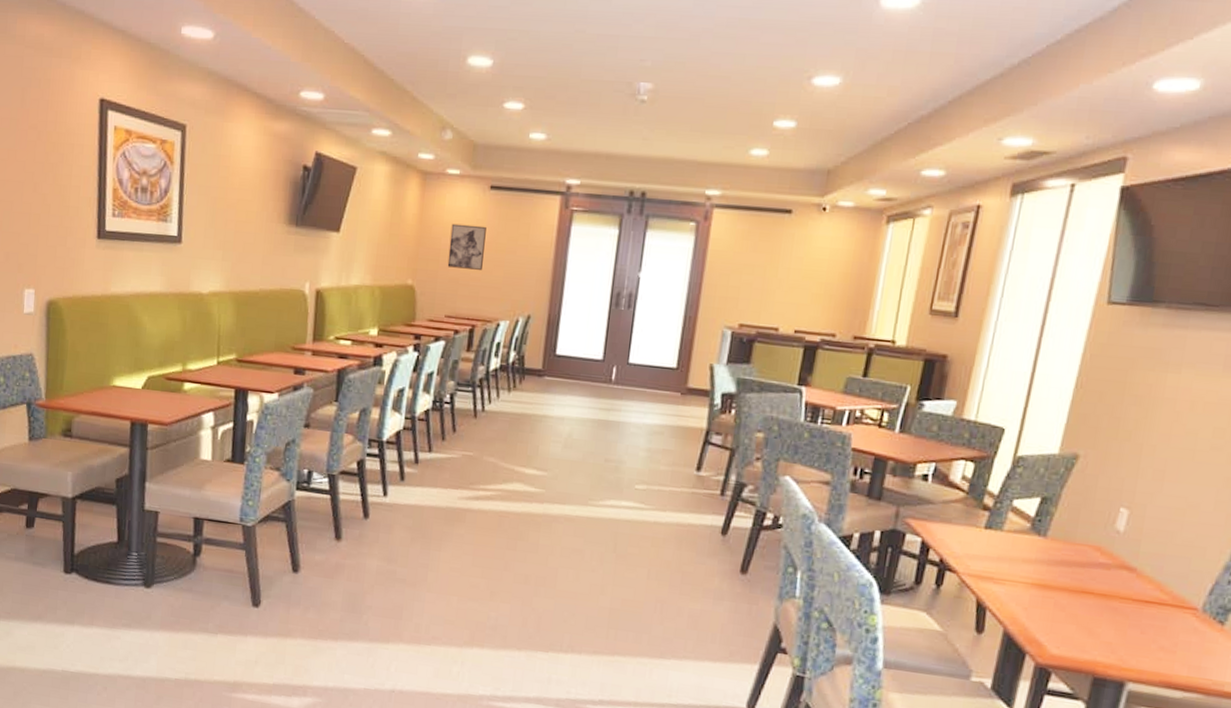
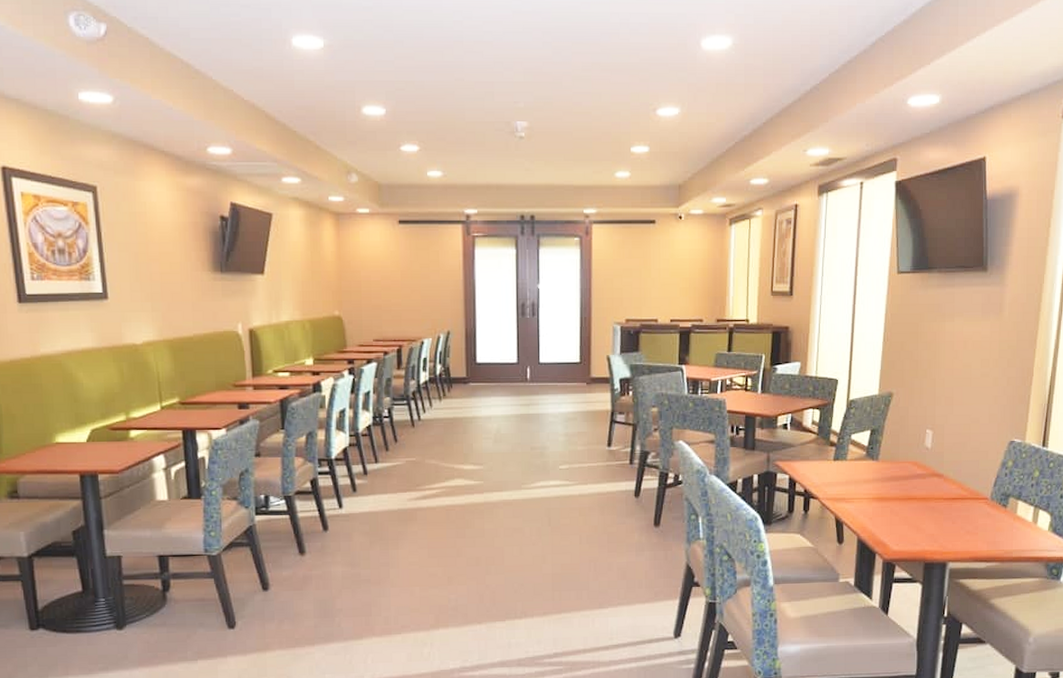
wall art: present [447,223,487,270] -> none [368,257,401,296]

